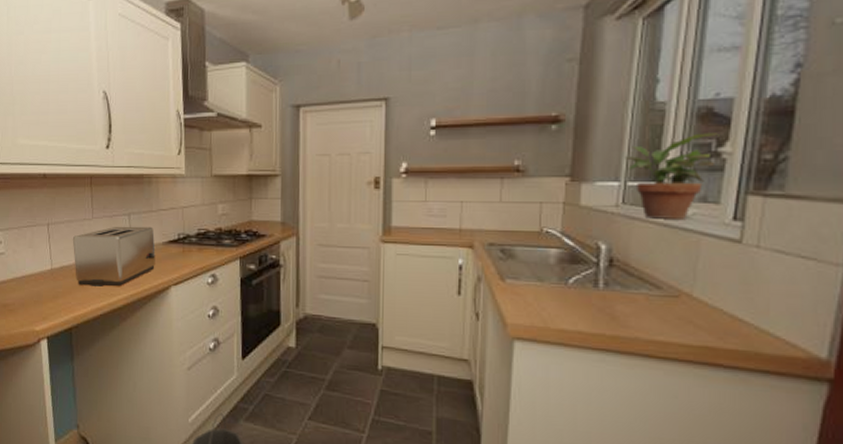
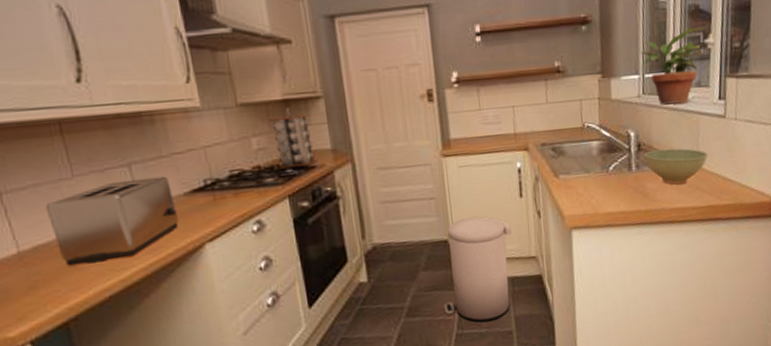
spice rack: none [234,181,268,234] -> present [269,107,317,170]
pedal bin: none [363,305,444,416] -> present [443,216,512,323]
bowl: none [617,268,710,314] -> present [644,148,708,185]

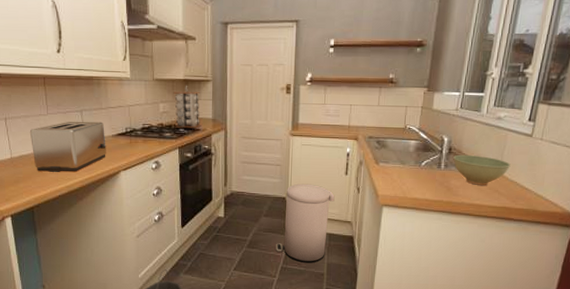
potted plant: present [641,27,705,105] -> none [464,58,526,120]

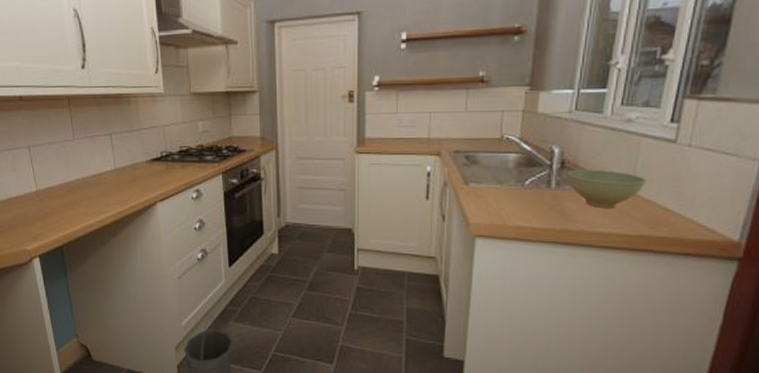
toaster: present [29,121,106,173] -> none [55,146,140,205]
spice rack: present [173,85,201,129] -> none [214,98,248,150]
pedal bin: present [275,183,335,263] -> none [341,211,413,309]

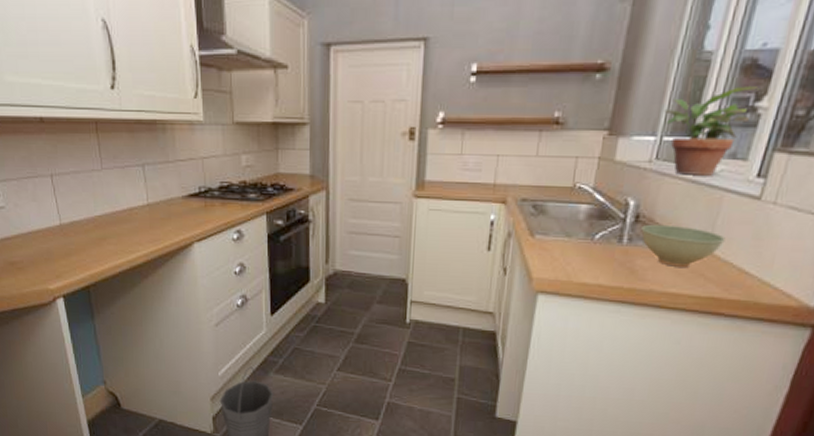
potted plant: none [579,41,664,123] -> present [664,86,759,176]

